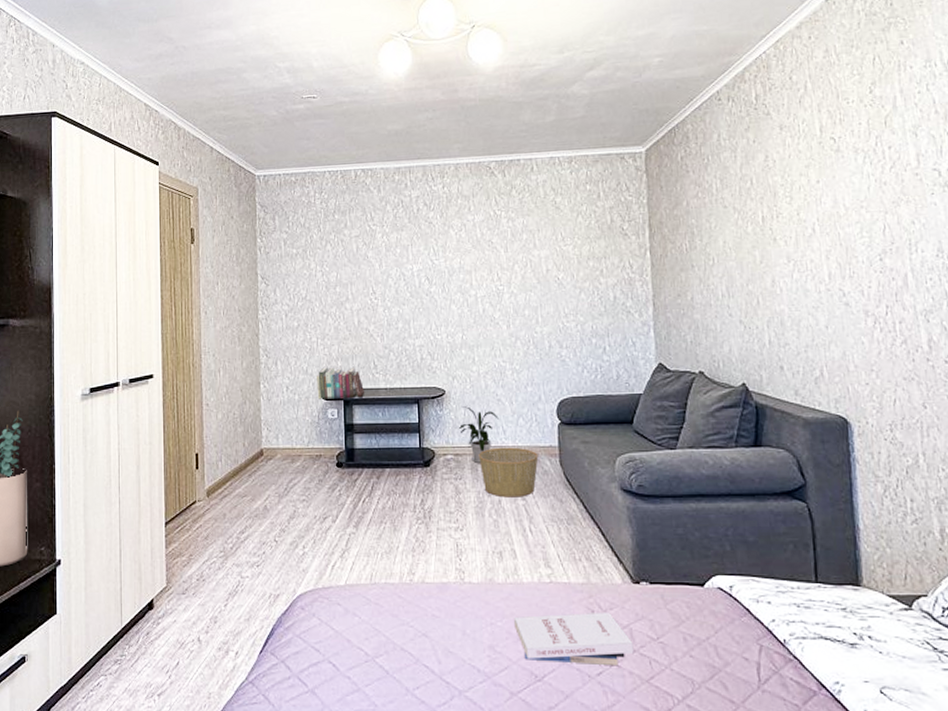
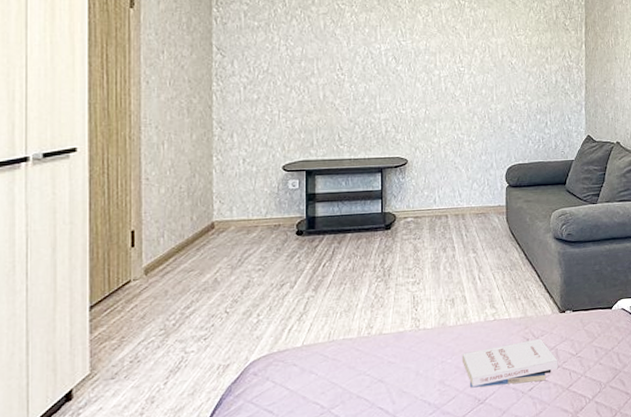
books: present [317,367,365,399] -> none [277,139,329,171]
house plant: present [458,406,499,463] -> none [418,174,456,224]
basket: present [478,447,539,498] -> none [436,208,489,252]

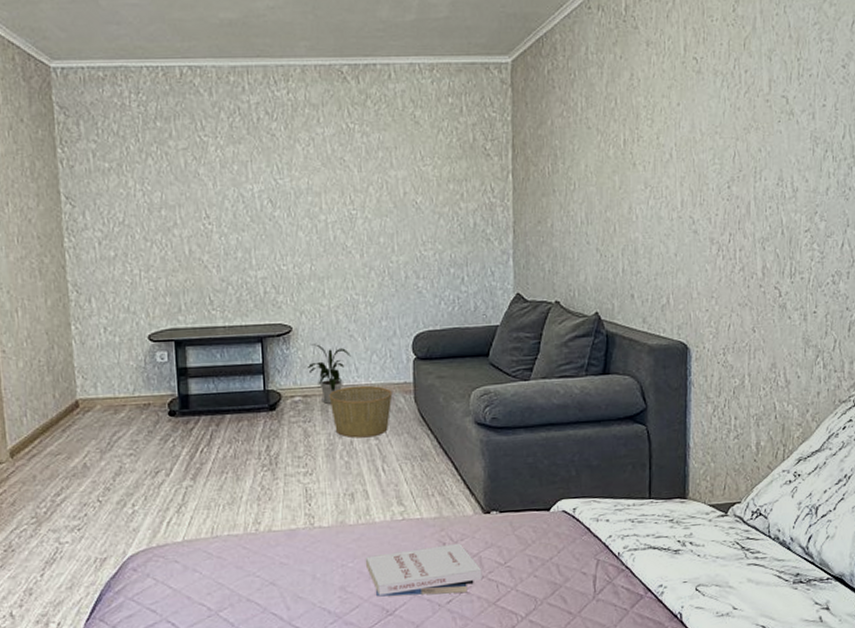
house plant: none [418,174,456,224] -> present [306,344,351,404]
basket: none [436,208,489,252] -> present [329,385,393,438]

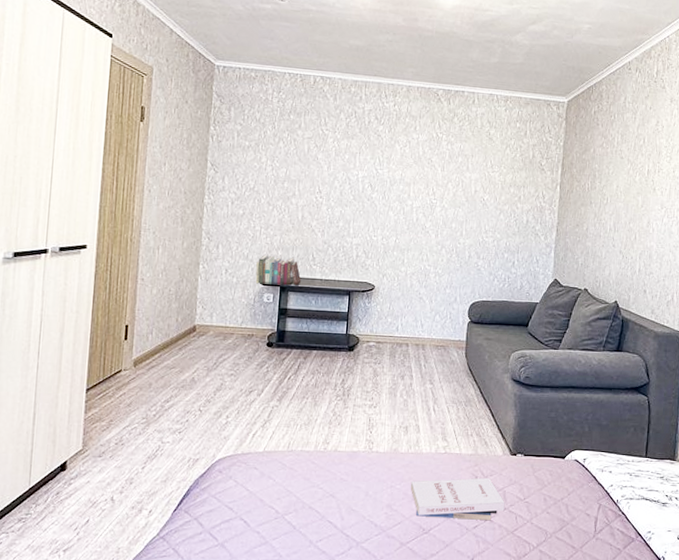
books: none [141,303,200,341] -> present [255,255,302,286]
house plant: present [306,344,351,404] -> none [382,301,419,351]
basket: present [329,385,393,438] -> none [397,338,448,382]

